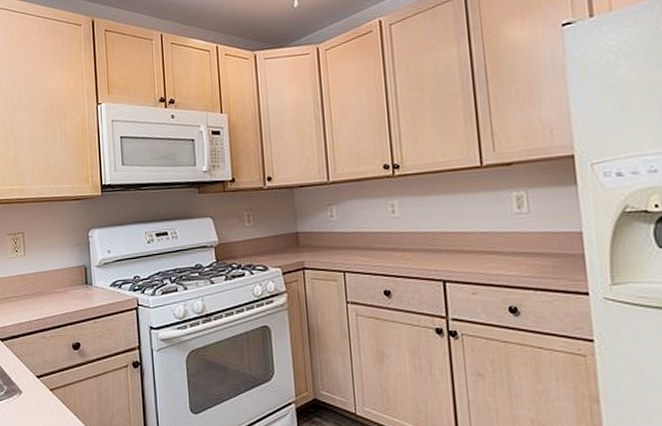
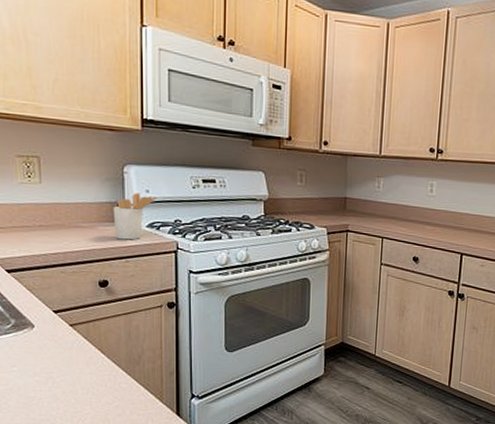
utensil holder: none [81,254,117,301] -> present [113,193,157,240]

